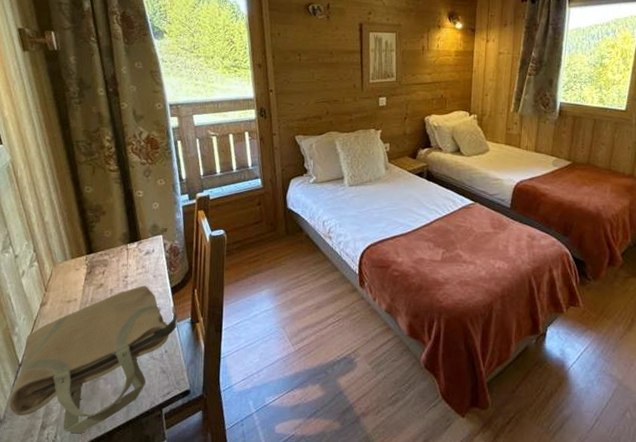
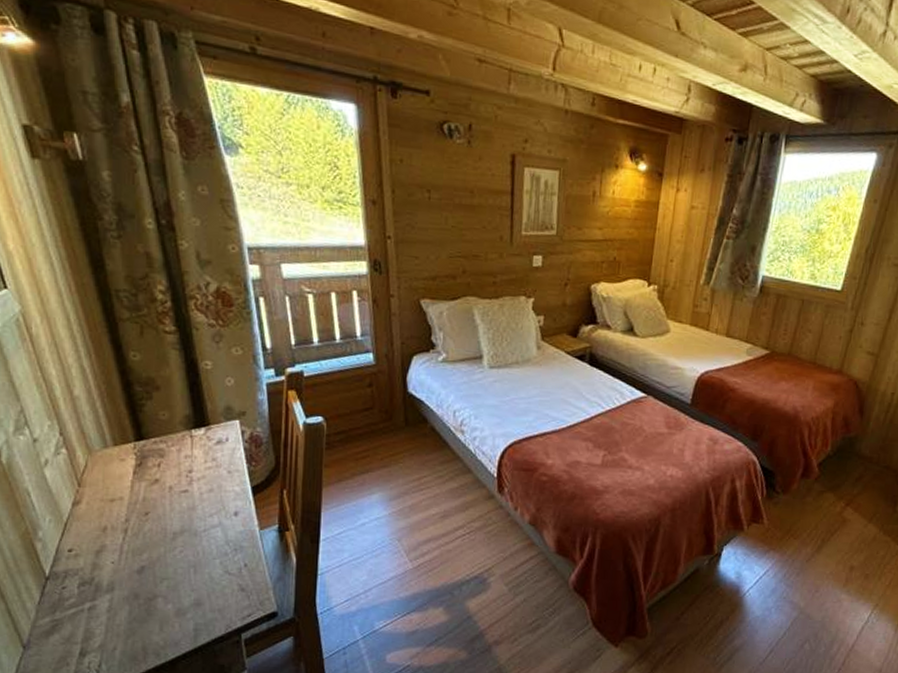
tote bag: present [8,285,178,434] -> none [33,483,261,663]

